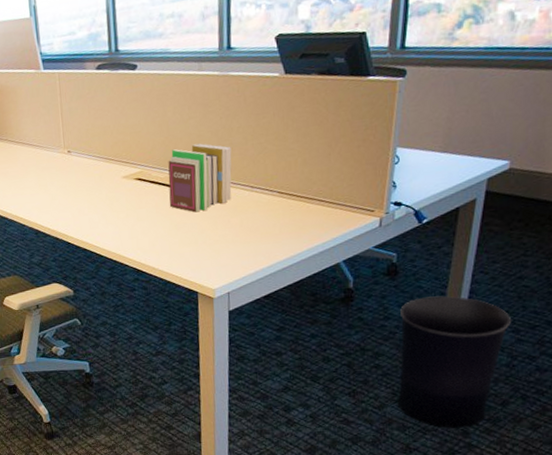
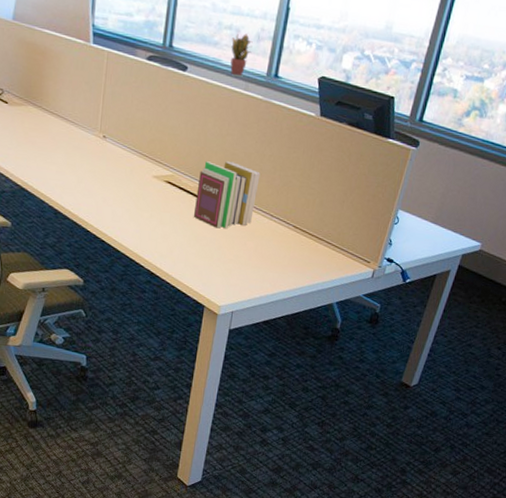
potted plant: none [176,16,199,61] -> present [230,33,253,77]
waste bin: present [398,295,511,429] -> none [356,348,456,467]

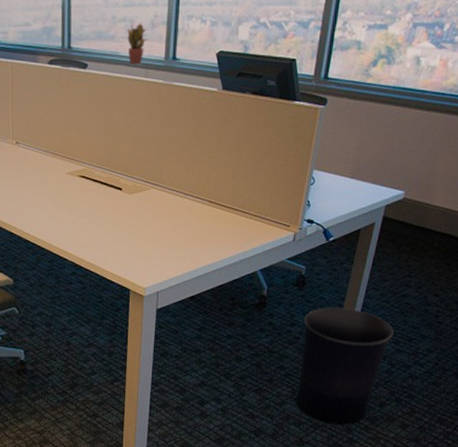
books: present [193,161,261,229] -> none [109,148,170,214]
waste bin: none [356,348,456,467] -> present [296,307,393,425]

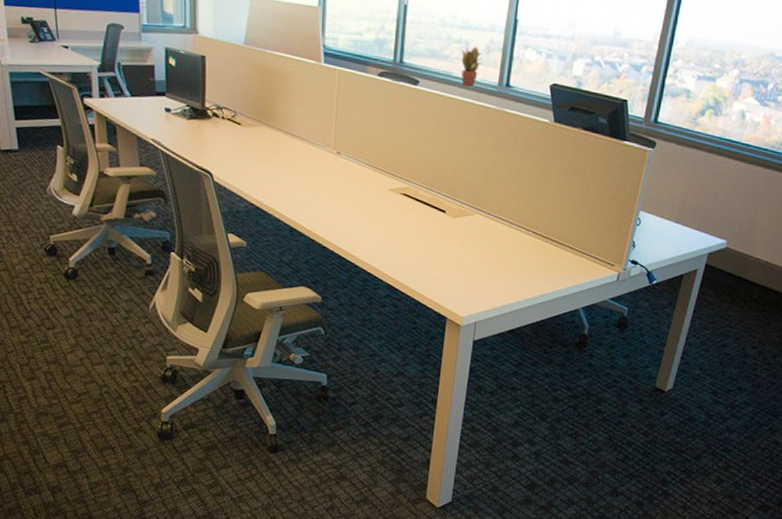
waste bin: present [296,307,393,425] -> none [612,352,712,477]

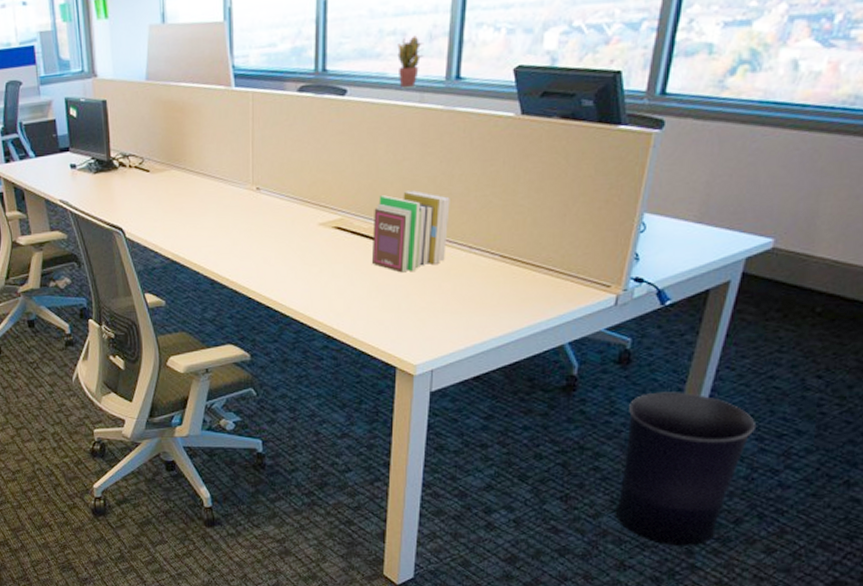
books: none [431,171,497,238] -> present [371,190,450,273]
waste bin: none [612,352,712,477] -> present [616,392,755,546]

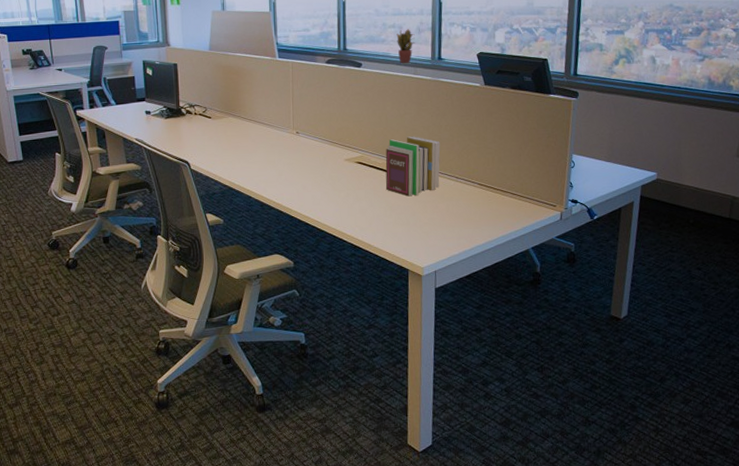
waste bin: present [616,392,755,546] -> none [578,282,664,403]

